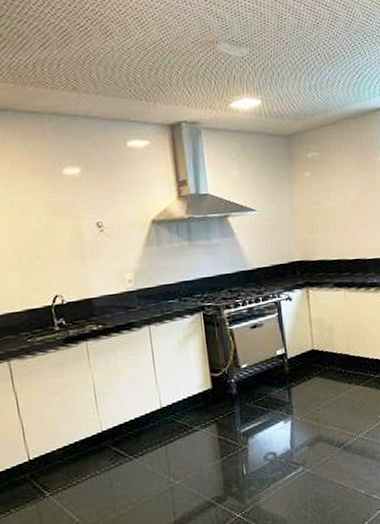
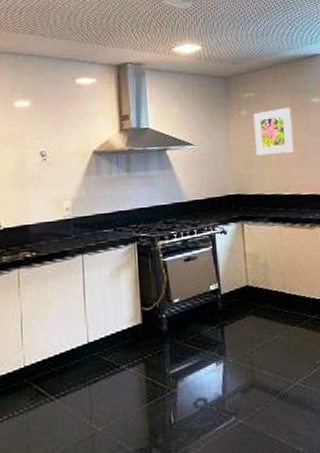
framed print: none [318,166,360,220] -> present [253,107,294,156]

